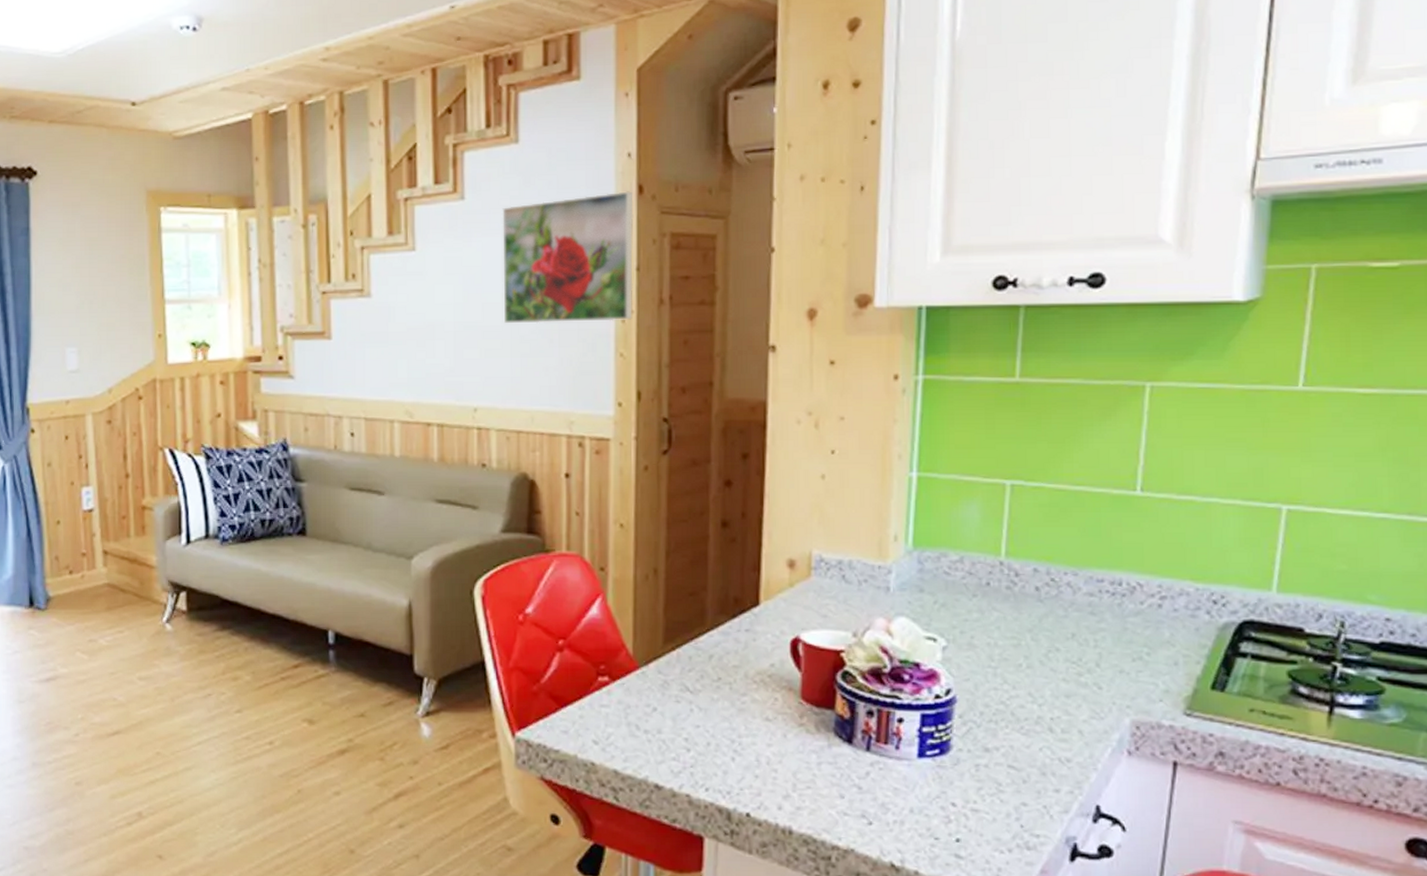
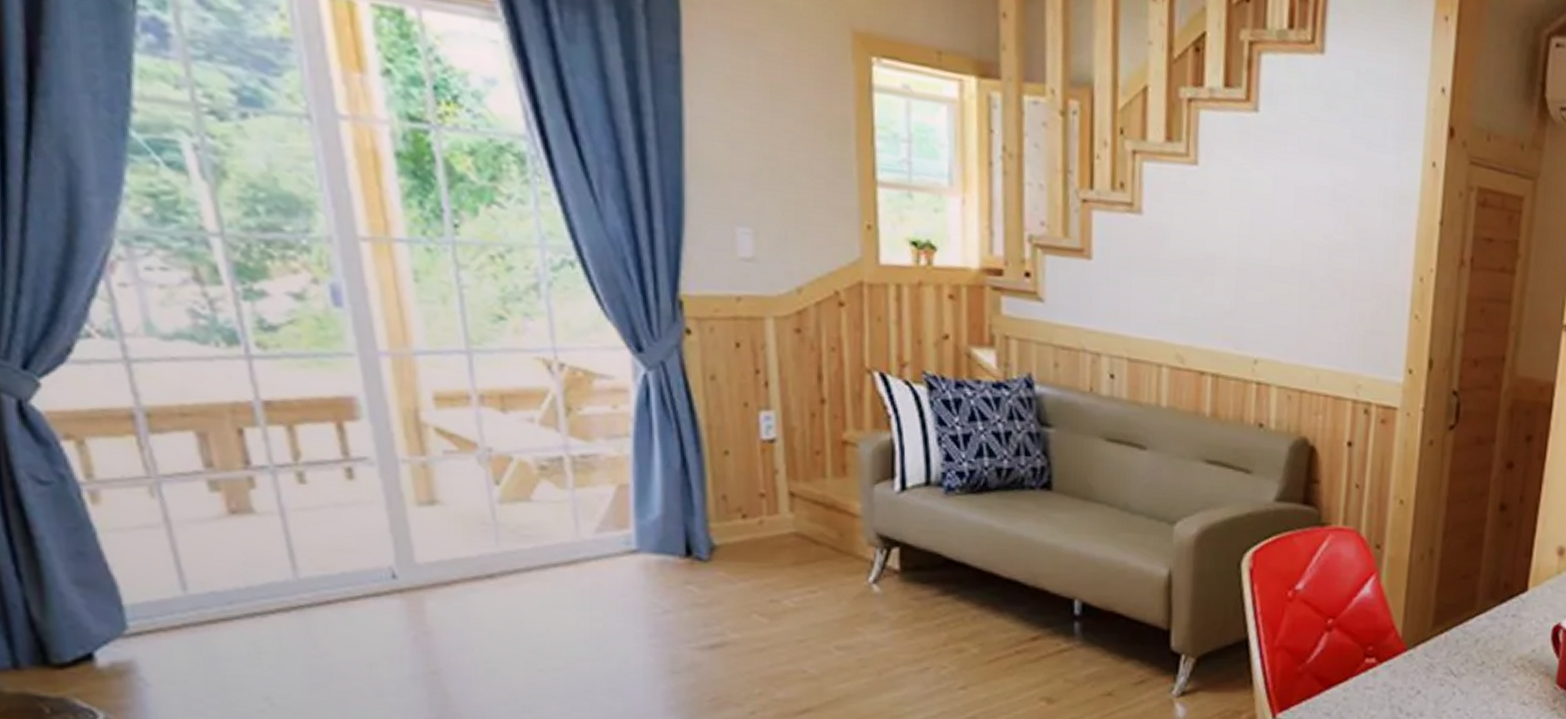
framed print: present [502,191,634,324] -> none [1294,129,1443,279]

